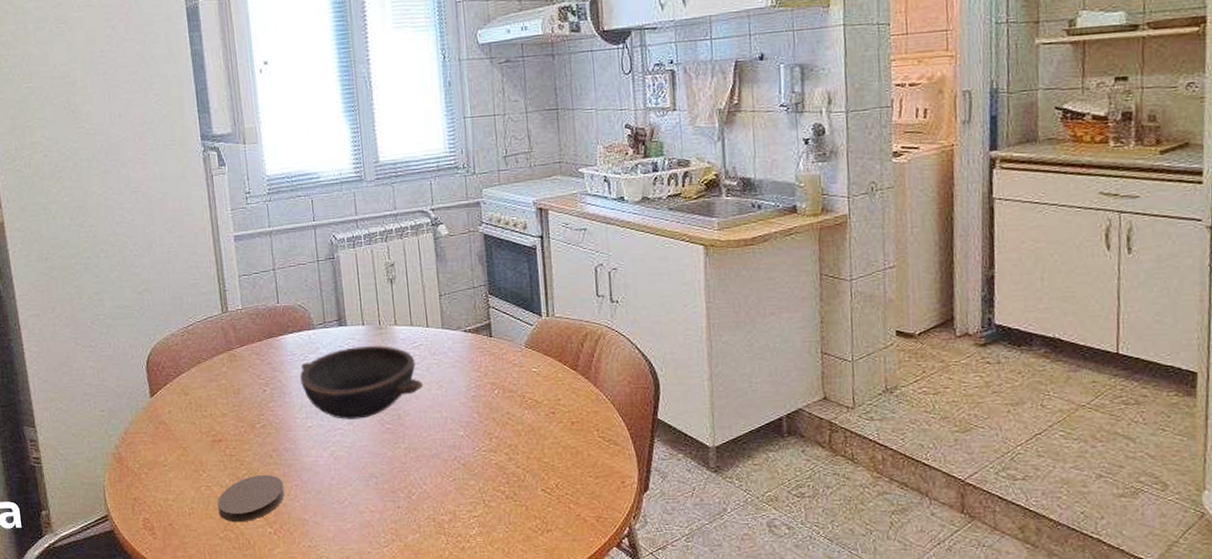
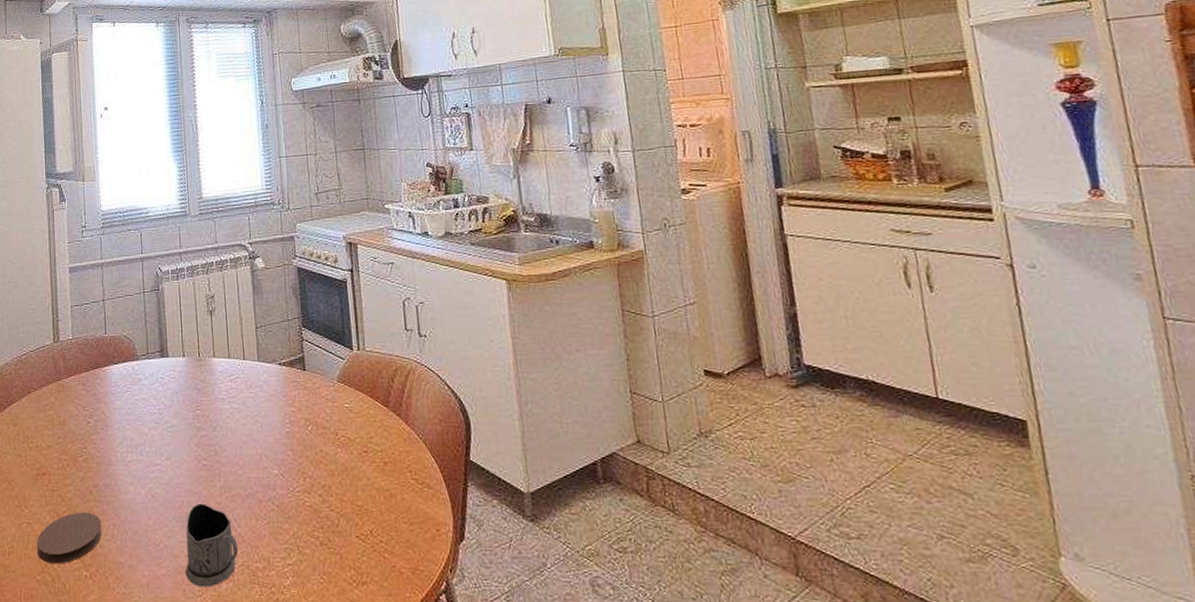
bowl: present [300,346,423,419] -> none [123,378,239,454]
tea glass holder: none [370,464,424,539] -> present [185,503,239,587]

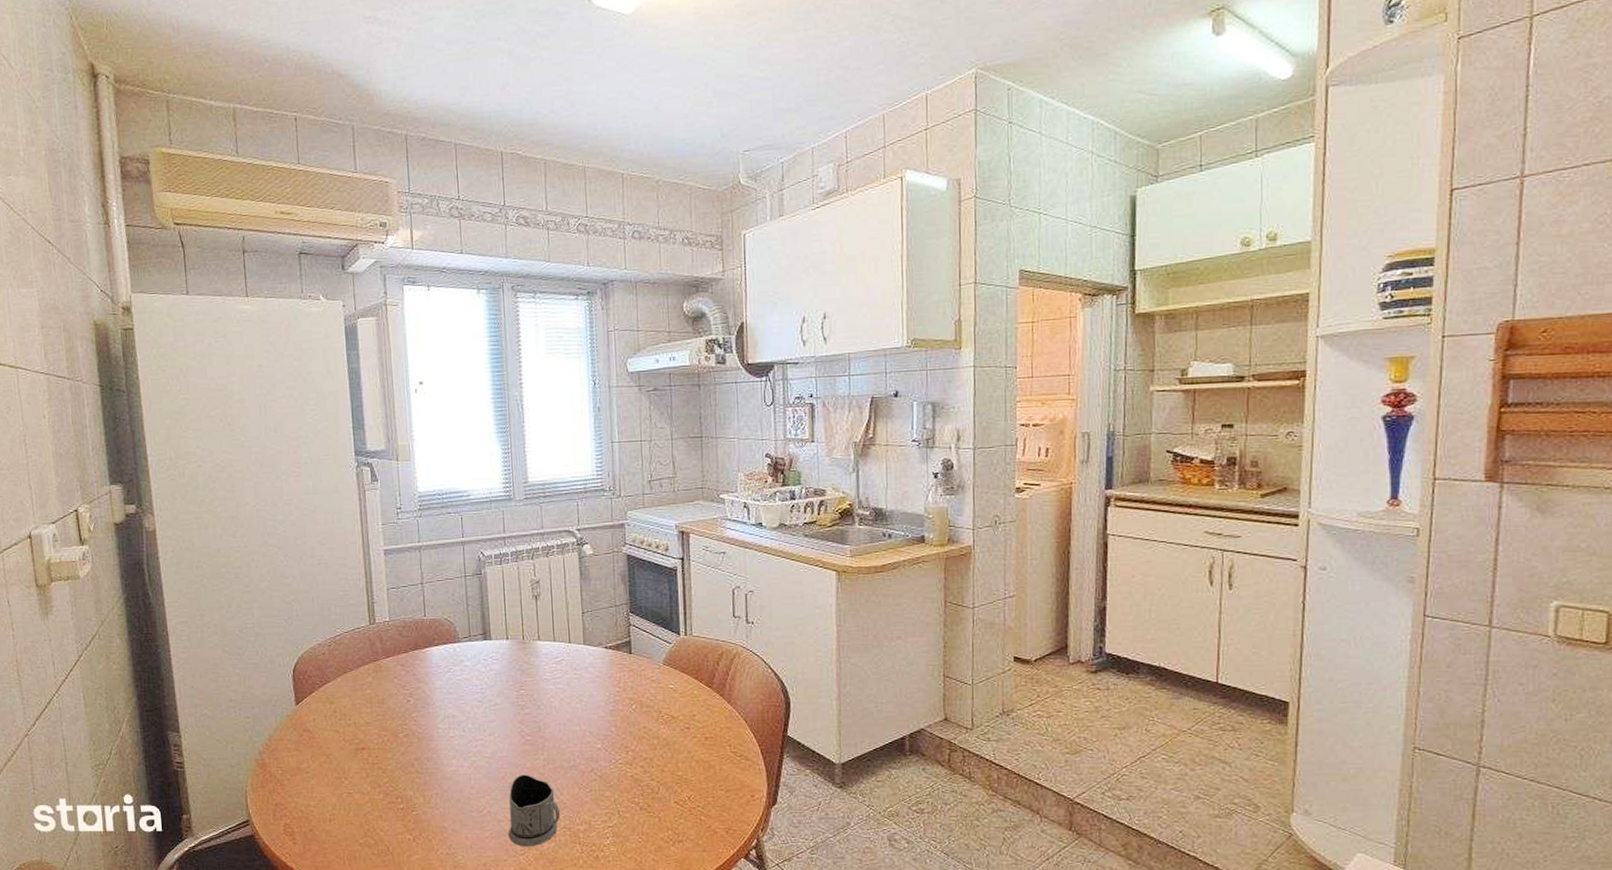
coaster: present [36,511,102,564] -> none [358,782,424,829]

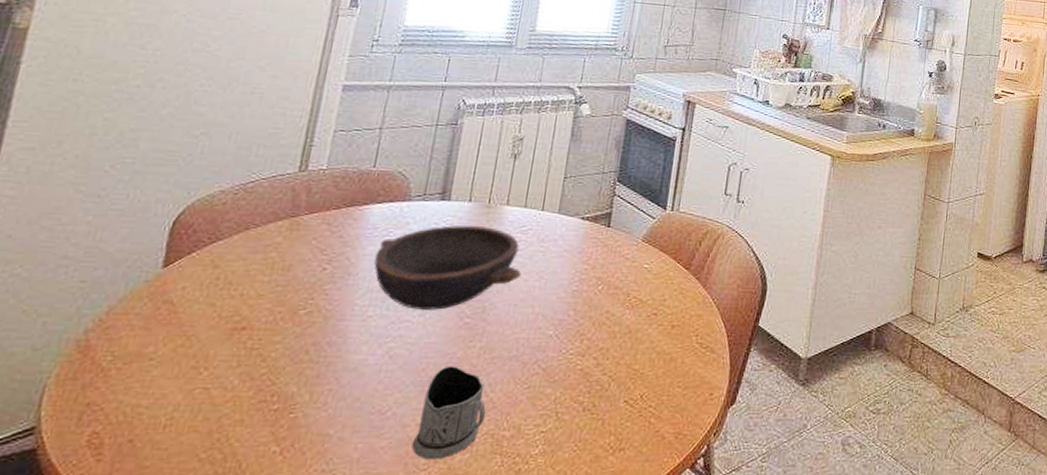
bowl: none [444,660,563,730] -> present [374,225,521,310]

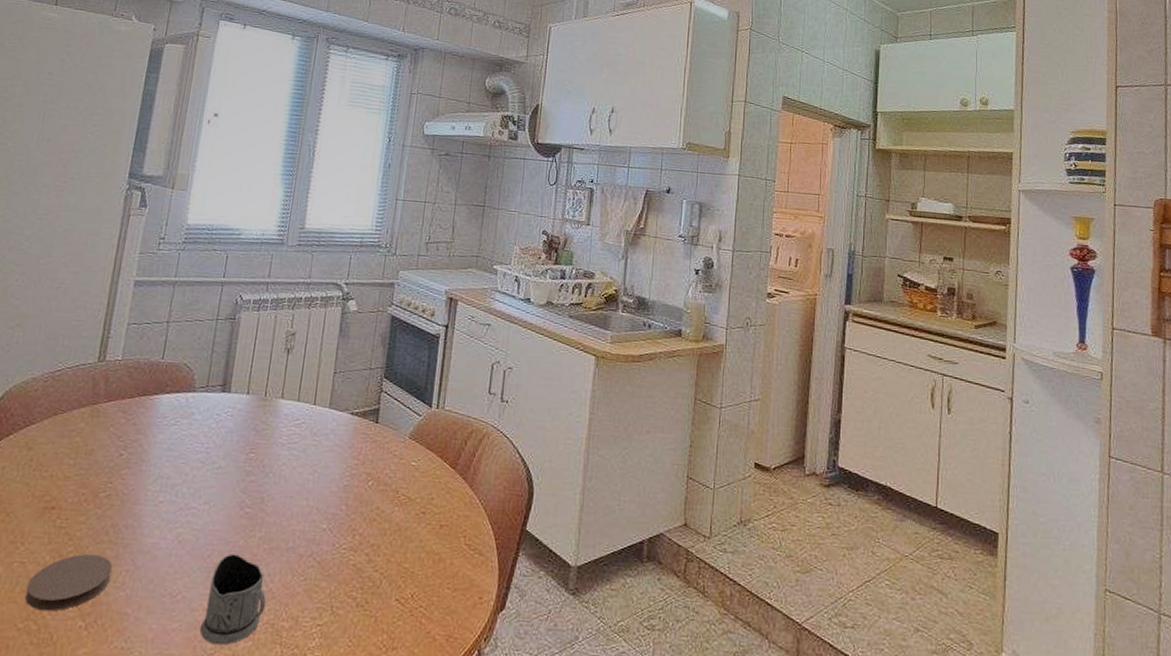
coaster: none [208,374,313,439] -> present [24,553,112,612]
bowl: present [374,225,521,310] -> none [163,416,296,499]

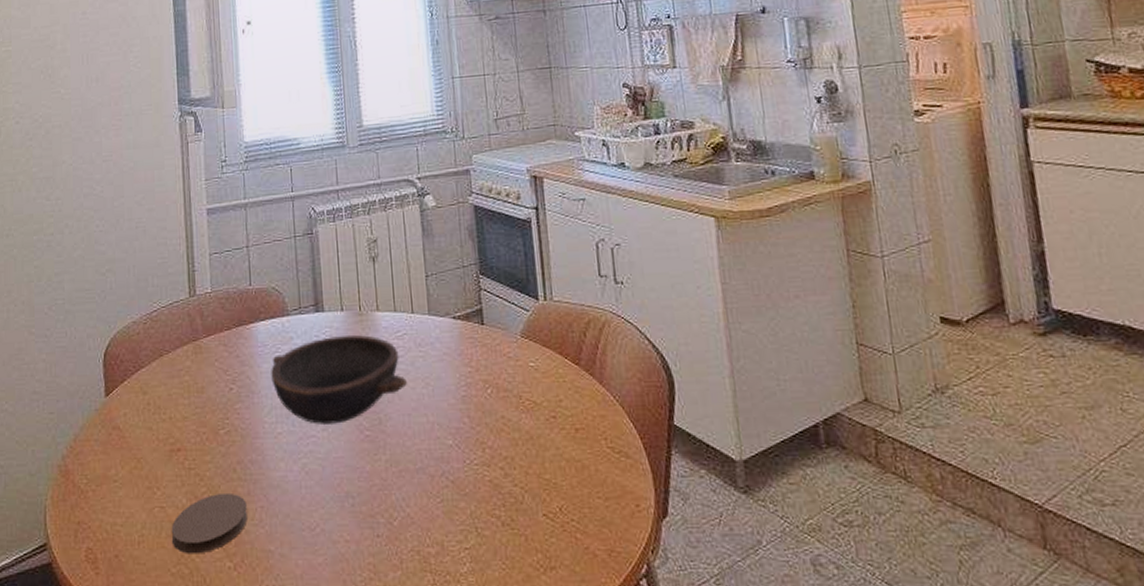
bowl: none [163,416,296,499] -> present [271,335,407,424]
tea glass holder: present [199,553,266,646] -> none [345,480,407,577]

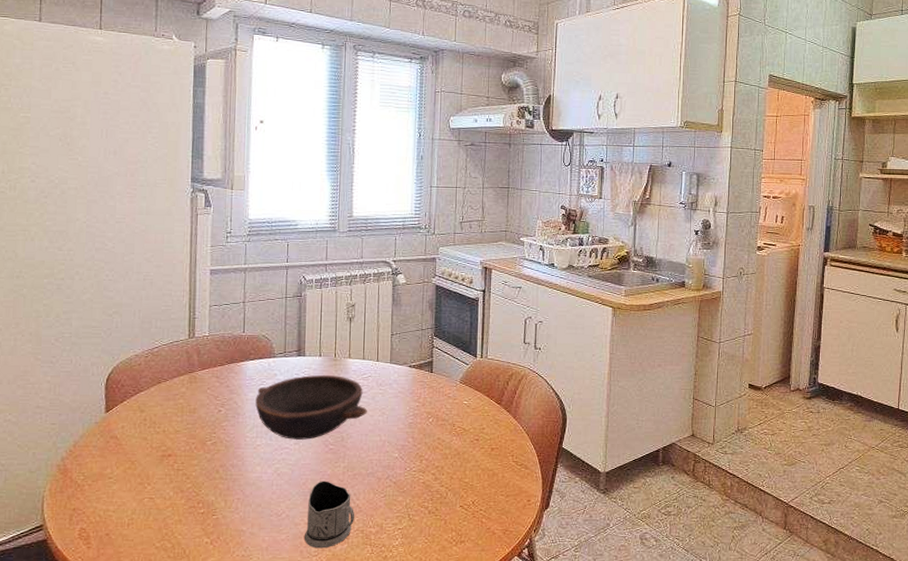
coaster: present [171,492,247,554] -> none [157,488,226,533]
tea glass holder: none [345,480,407,577] -> present [303,481,355,549]

